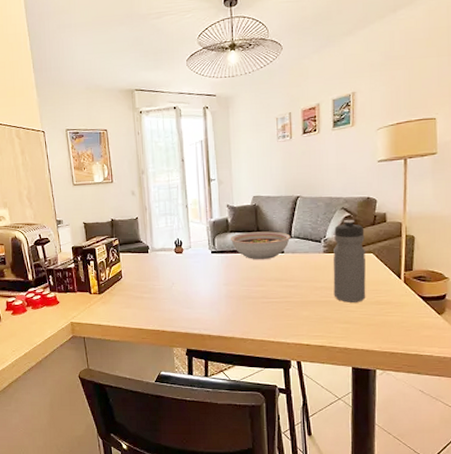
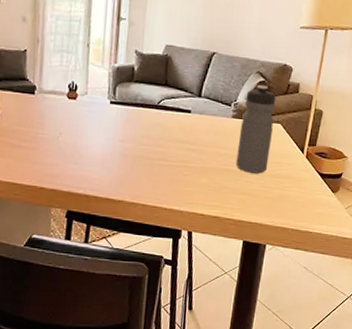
bowl: present [231,231,291,260] -> none [134,84,201,118]

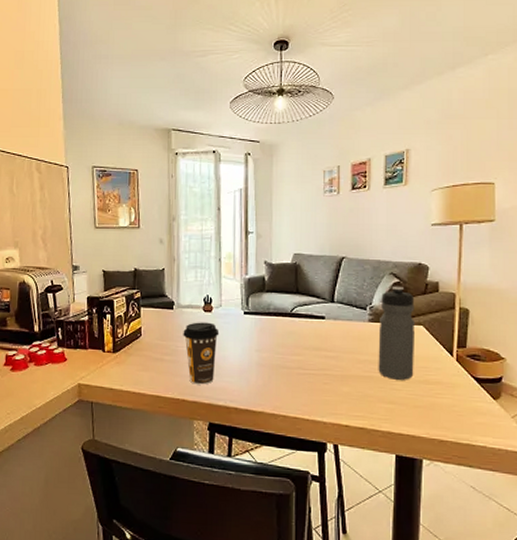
coffee cup: none [44,109,83,173] -> present [183,322,220,385]

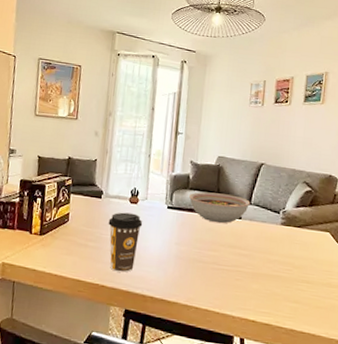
bowl: none [266,293,334,326] -> present [189,192,251,224]
water bottle: present [378,286,416,380] -> none [286,194,324,282]

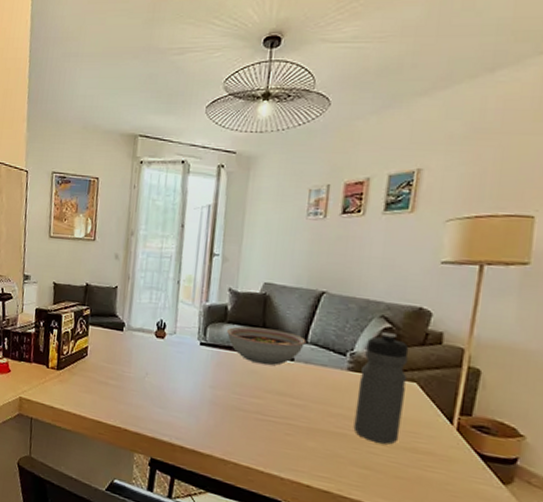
coffee cup: present [108,212,143,273] -> none [131,347,171,417]
water bottle: none [286,194,324,282] -> present [353,331,409,444]

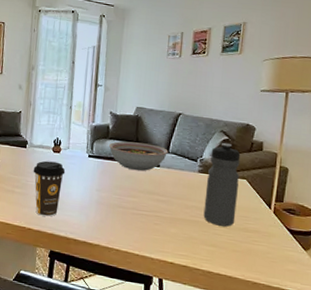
coffee cup: none [131,347,171,417] -> present [33,160,66,217]

